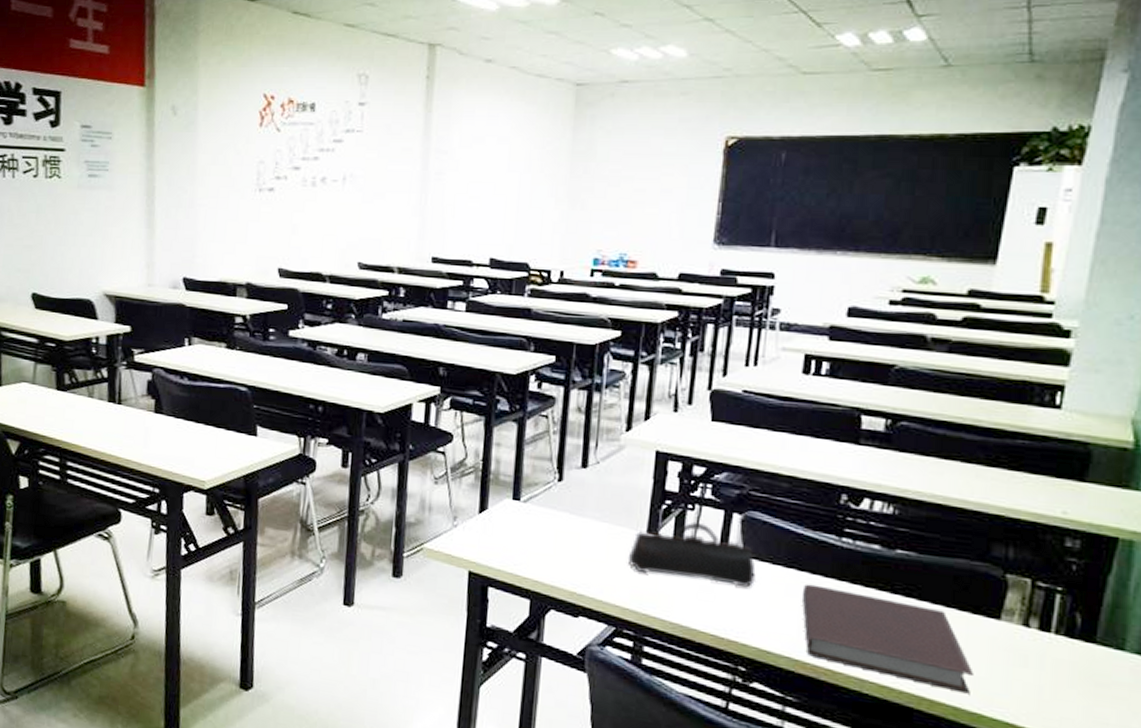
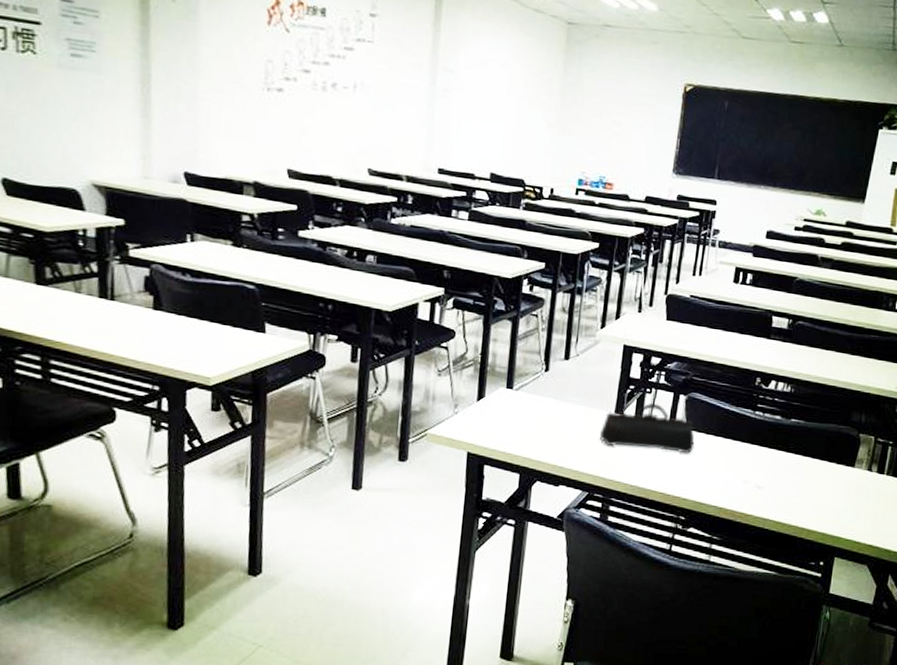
notebook: present [801,584,974,694] -> none [726,448,836,523]

